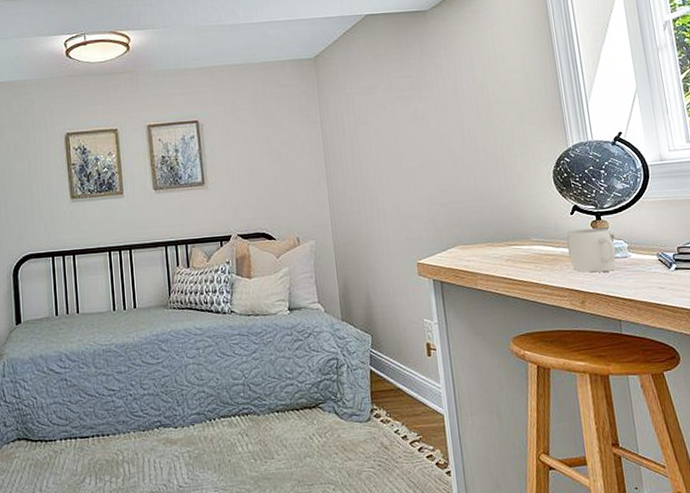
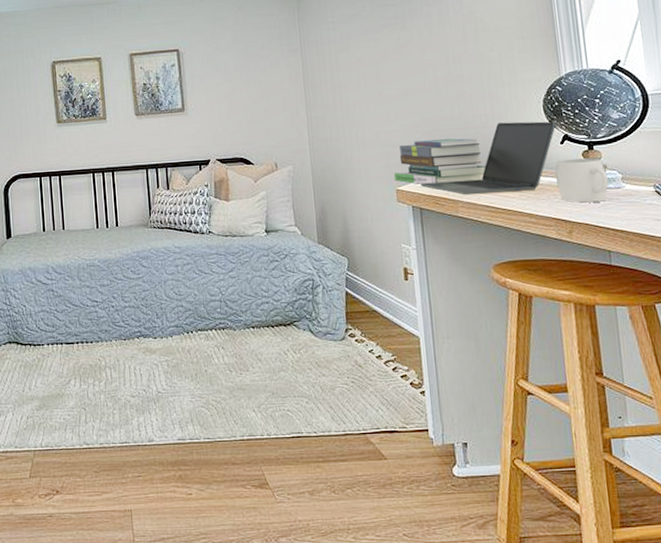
books: none [415,210,502,257] -> present [394,138,486,184]
laptop: none [440,192,566,268] -> present [420,121,556,196]

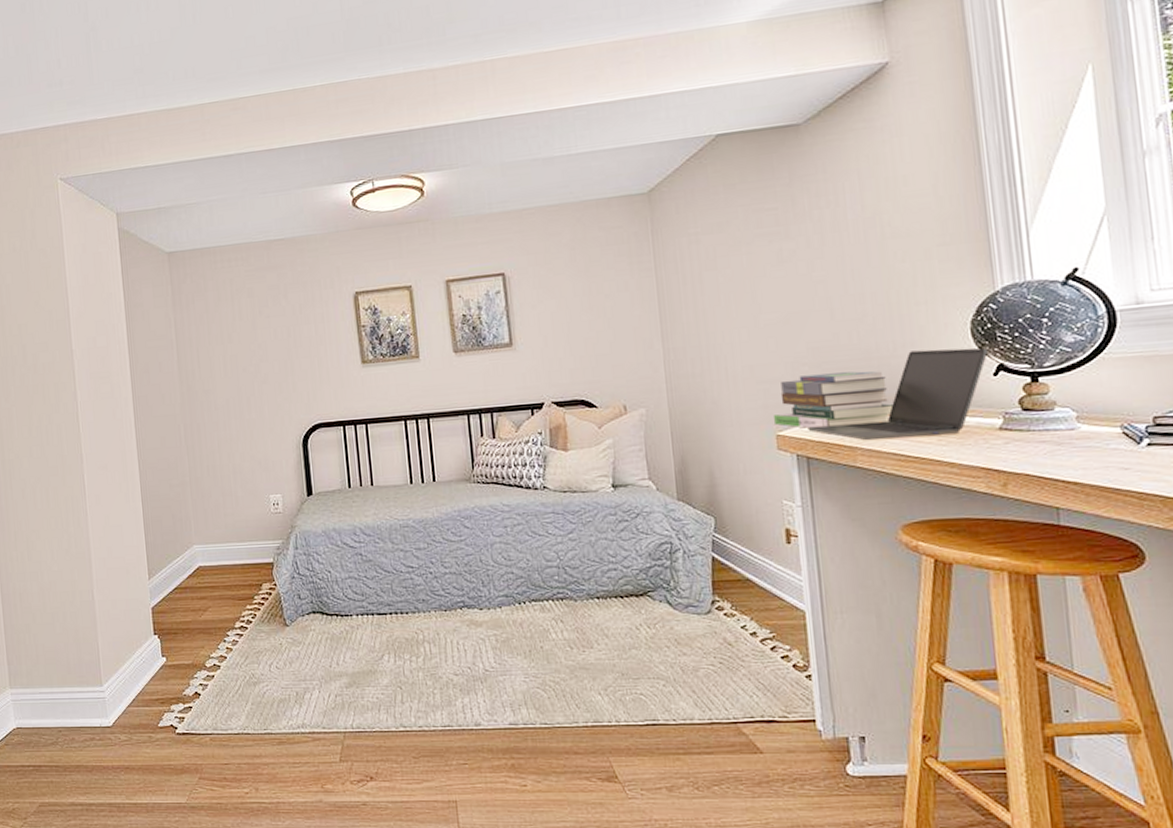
mug: present [555,158,609,203] -> none [986,392,1059,449]

